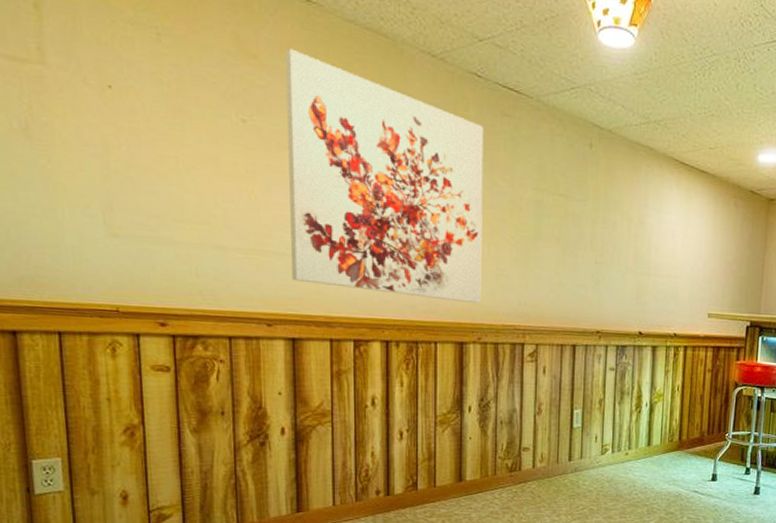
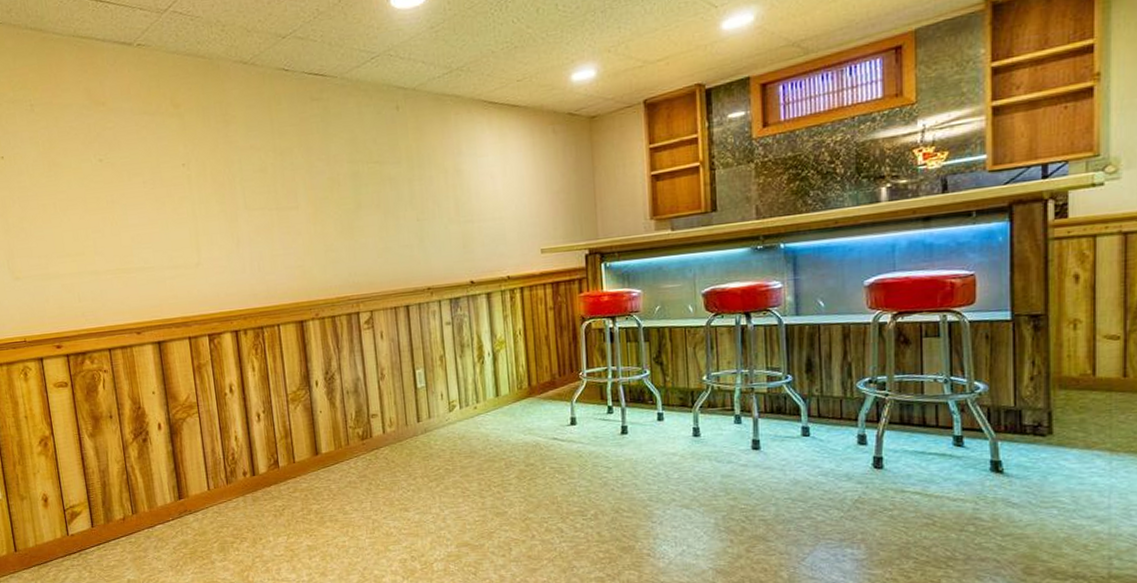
wall art: present [285,48,484,304] -> none [126,89,314,290]

